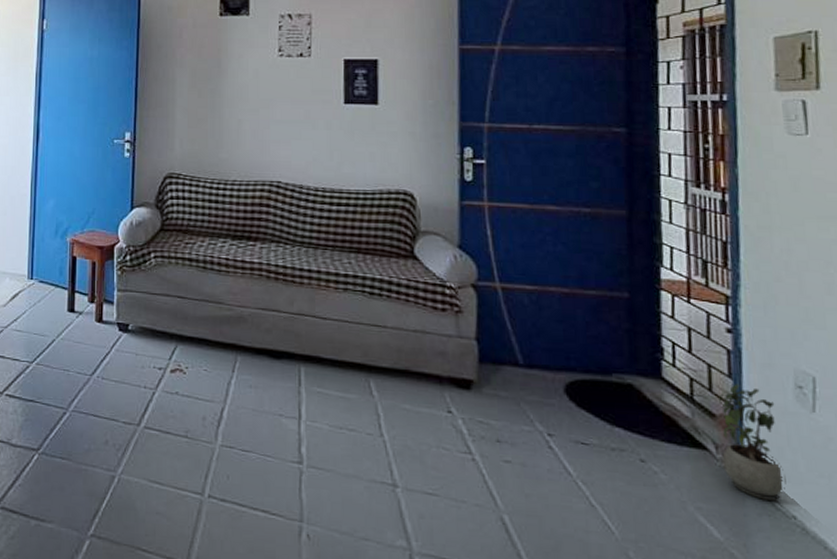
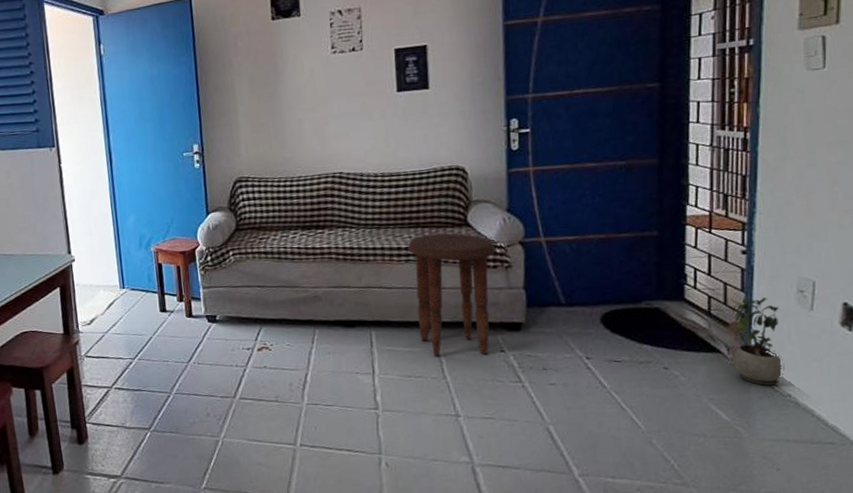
side table: none [346,262,444,413] -> present [407,233,495,356]

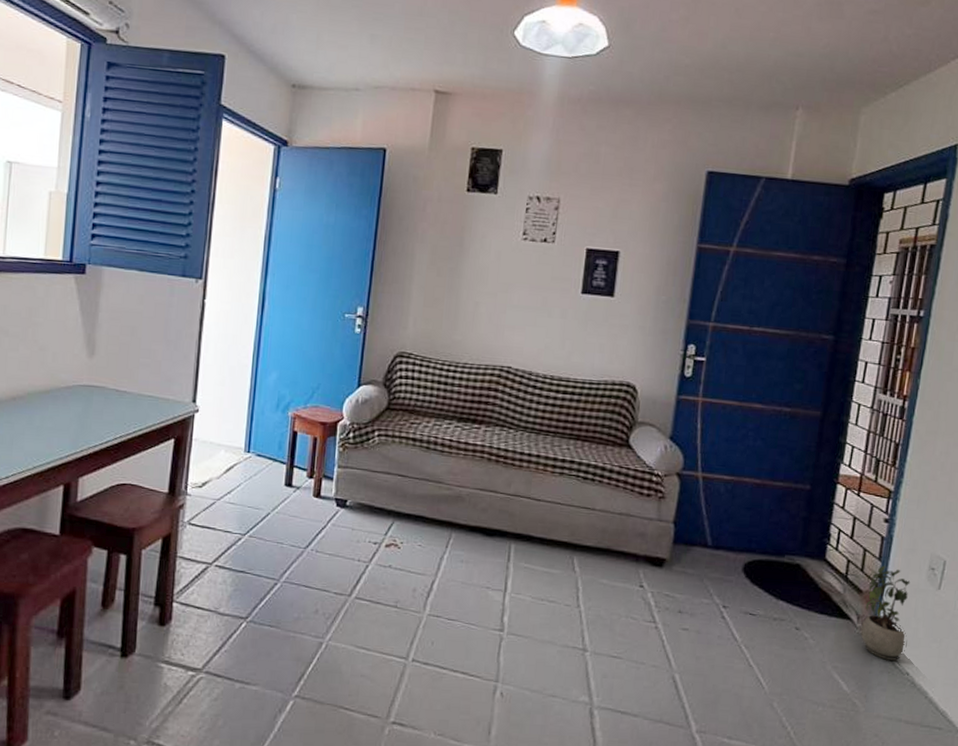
side table: present [407,233,495,356] -> none [560,448,652,587]

